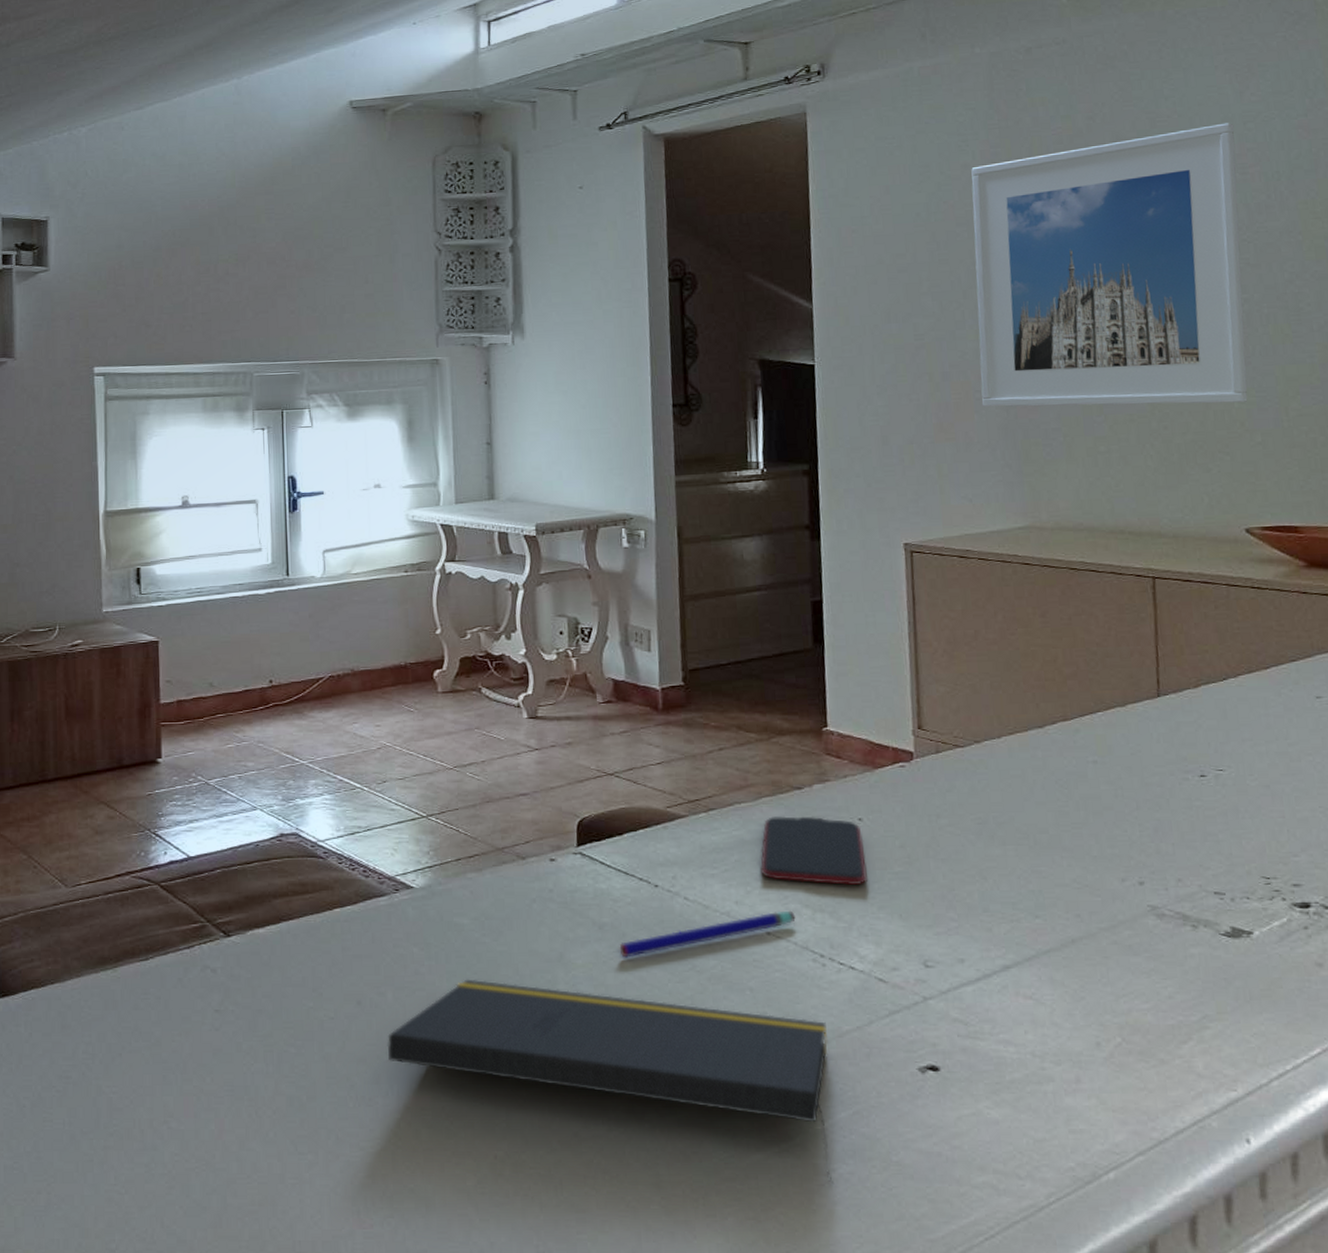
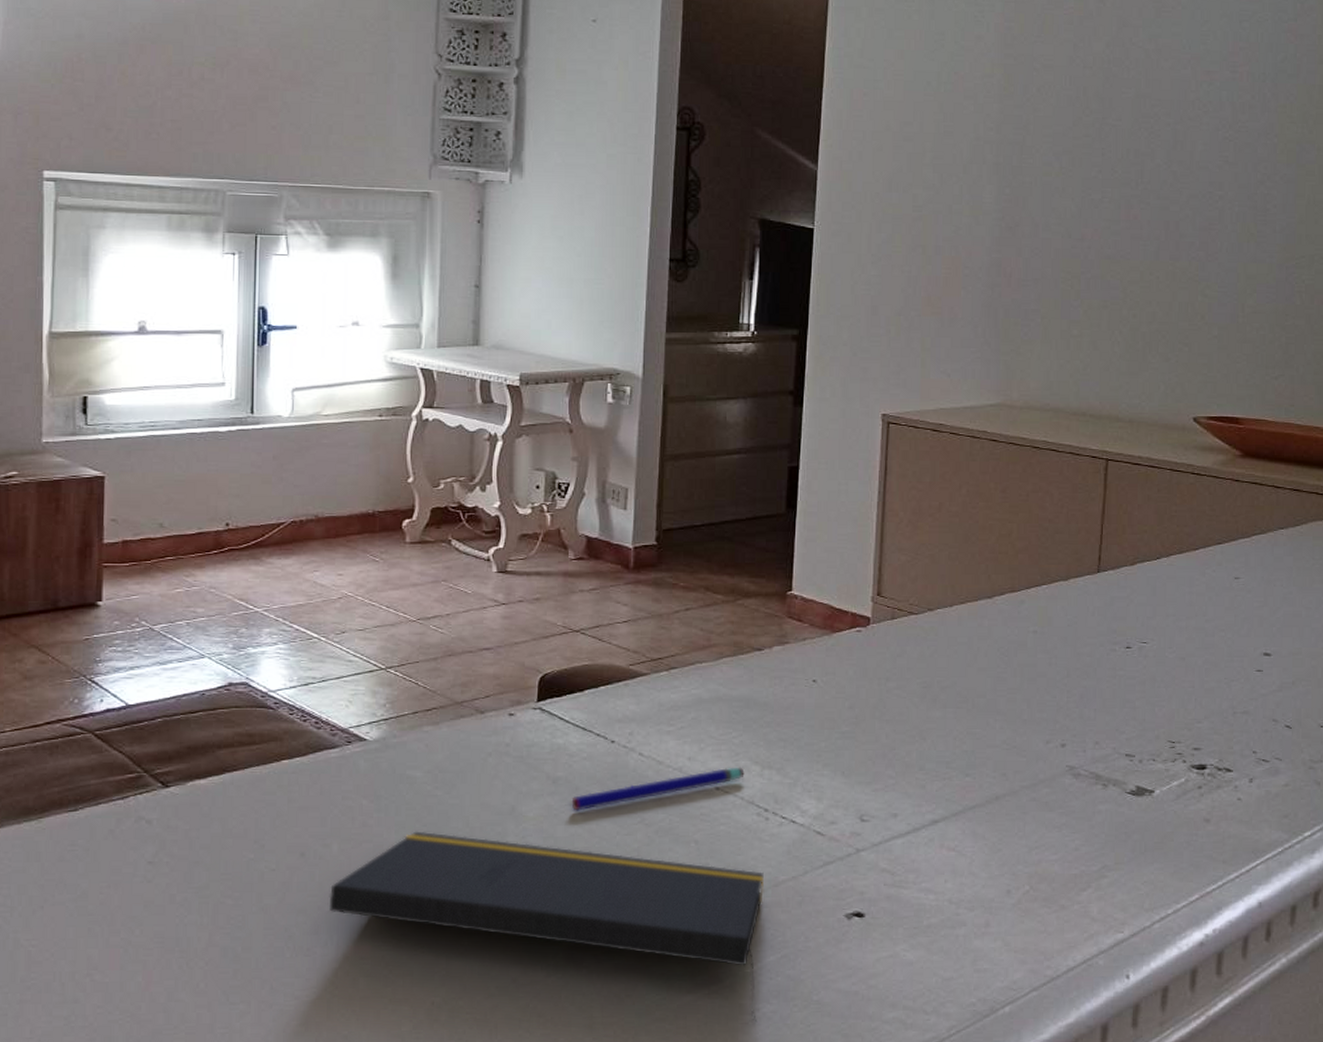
smartphone: present [760,816,869,885] -> none [714,676,817,743]
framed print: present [971,123,1248,408] -> none [969,20,1231,296]

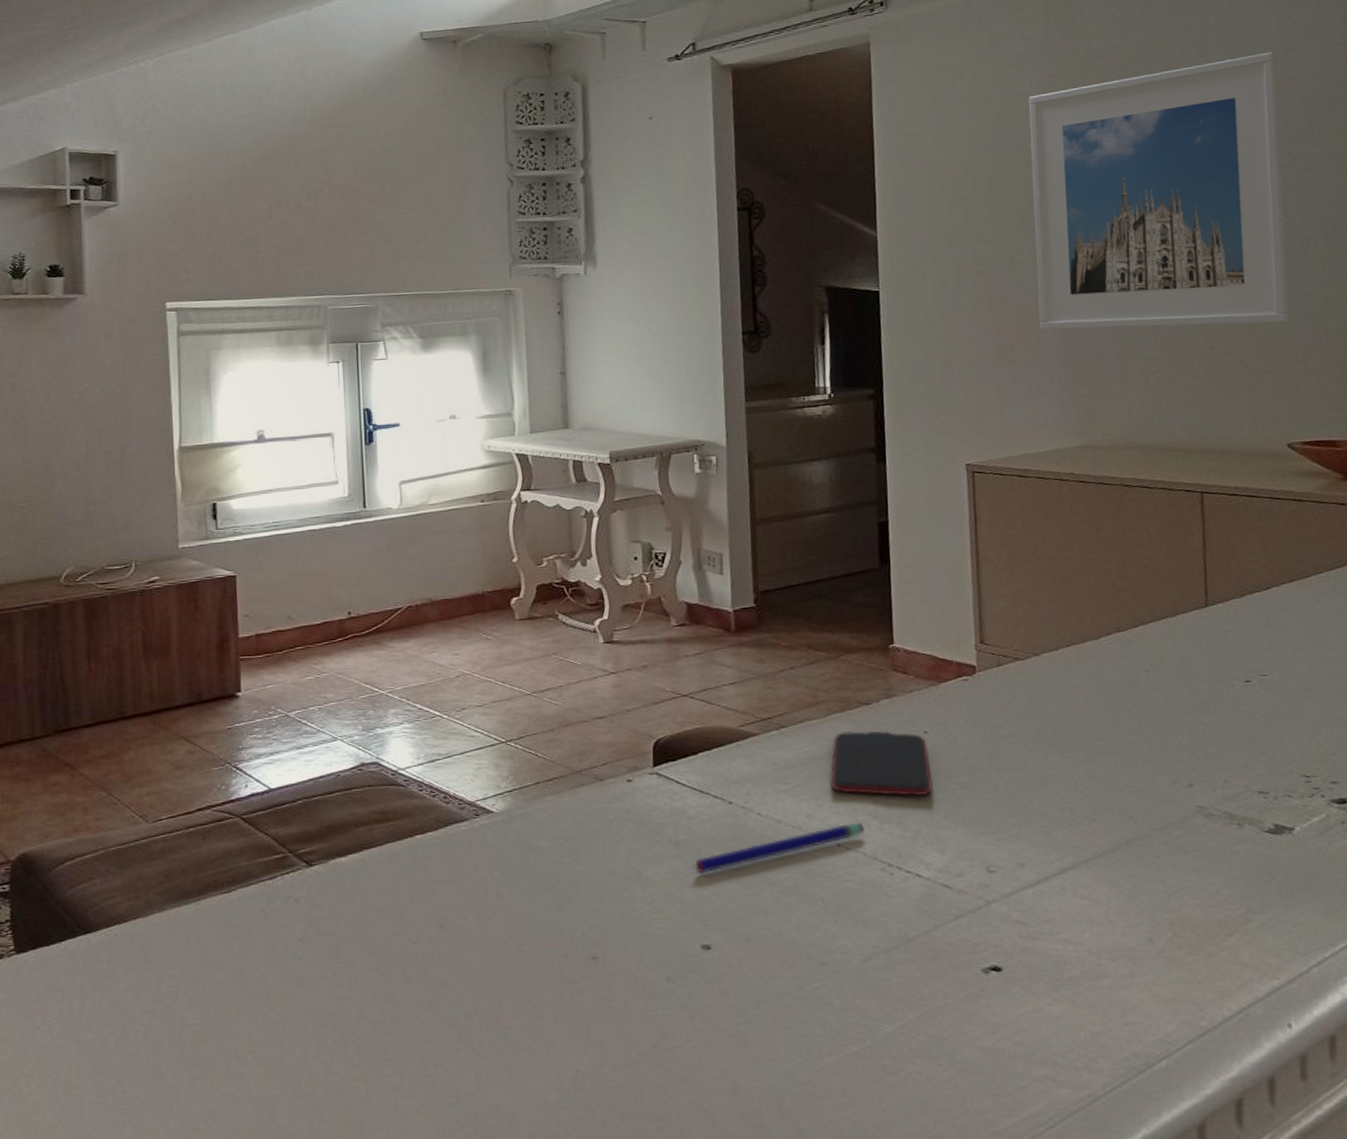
notepad: present [329,831,764,1024] -> none [469,899,902,1085]
smartphone: none [714,676,817,743] -> present [830,730,934,796]
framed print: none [969,20,1231,296] -> present [1028,52,1290,331]

